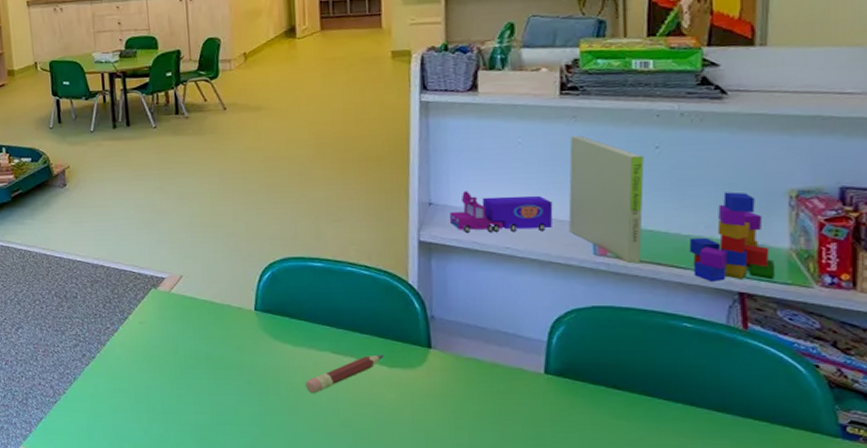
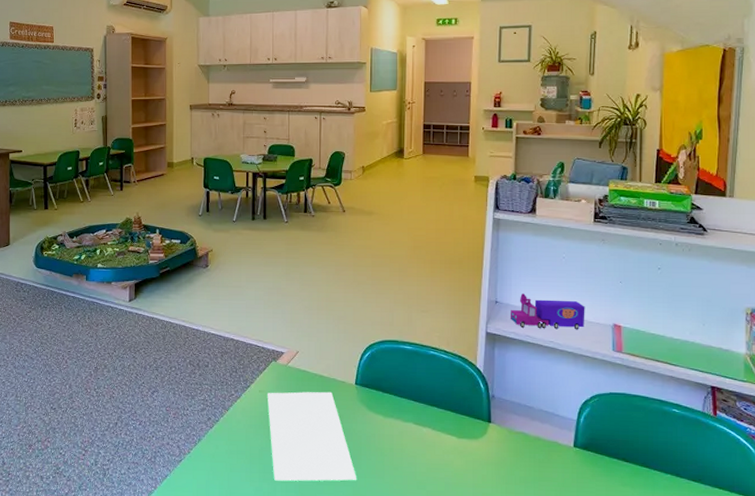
paper: none [149,320,264,422] -> present [268,391,356,481]
pencil: present [305,354,385,393] -> none [392,426,455,458]
book: present [568,135,644,264] -> none [596,255,650,360]
toy blocks: present [688,192,776,283] -> none [678,307,736,378]

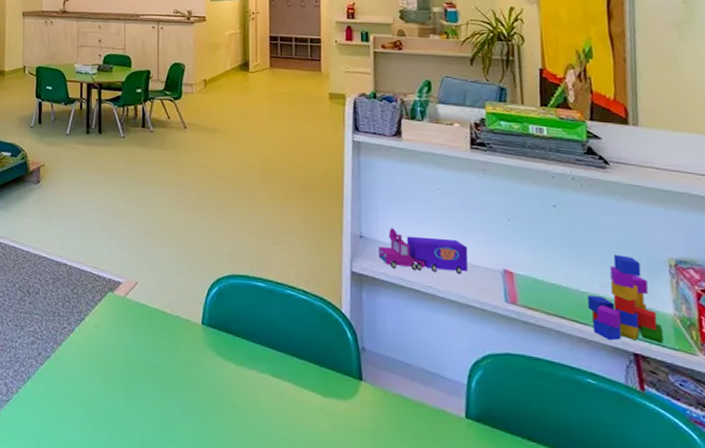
paper: present [268,391,356,481] -> none [104,327,206,440]
toy blocks: none [678,307,736,378] -> present [587,254,664,344]

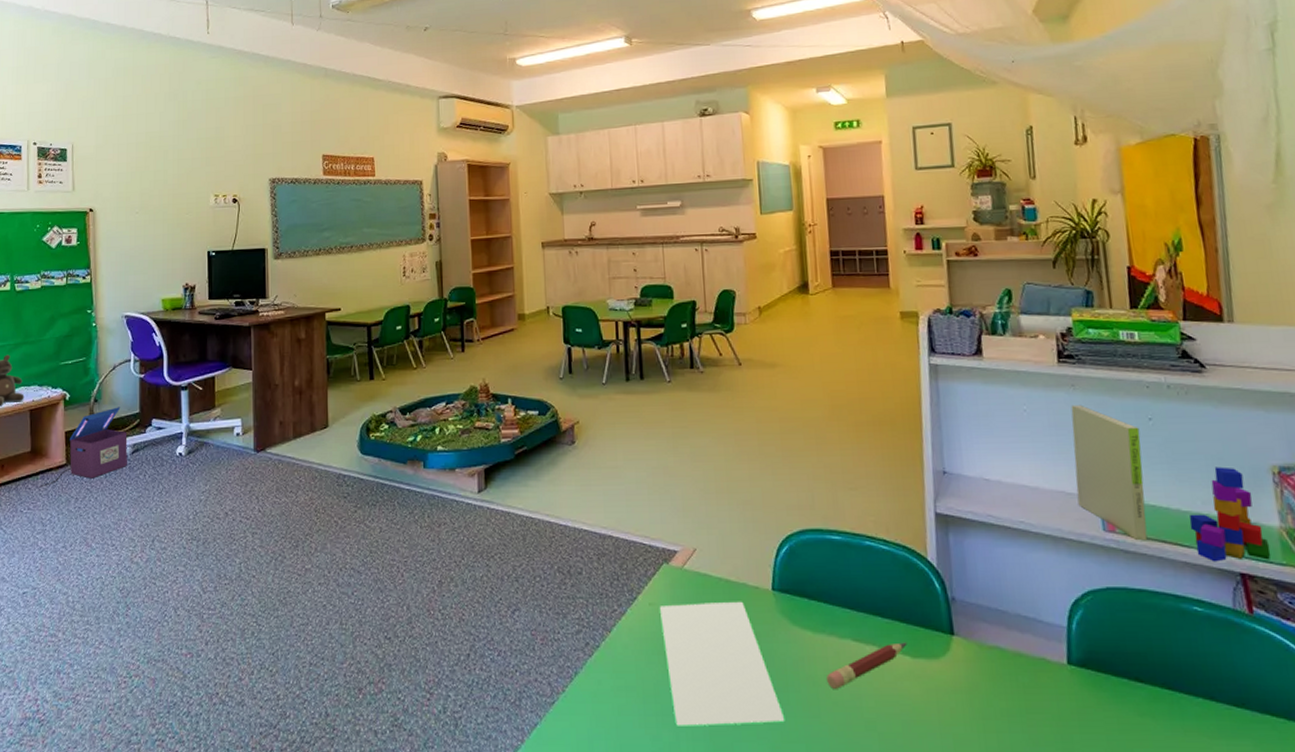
paper: none [104,327,206,440] -> present [660,601,784,726]
pencil: none [246,382,320,417] -> present [827,642,908,689]
toy truck: present [378,228,469,275] -> none [963,459,1062,506]
book: none [480,187,547,315] -> present [1070,404,1148,541]

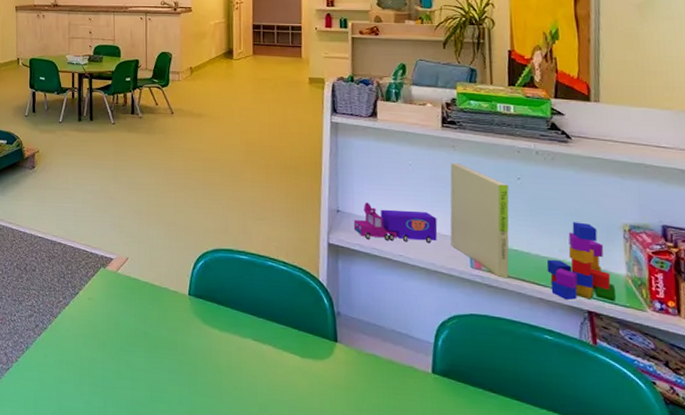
paper: present [660,601,784,726] -> none [97,300,192,399]
pencil: present [827,642,908,689] -> none [229,344,298,377]
toy truck: none [963,459,1062,506] -> present [353,202,438,244]

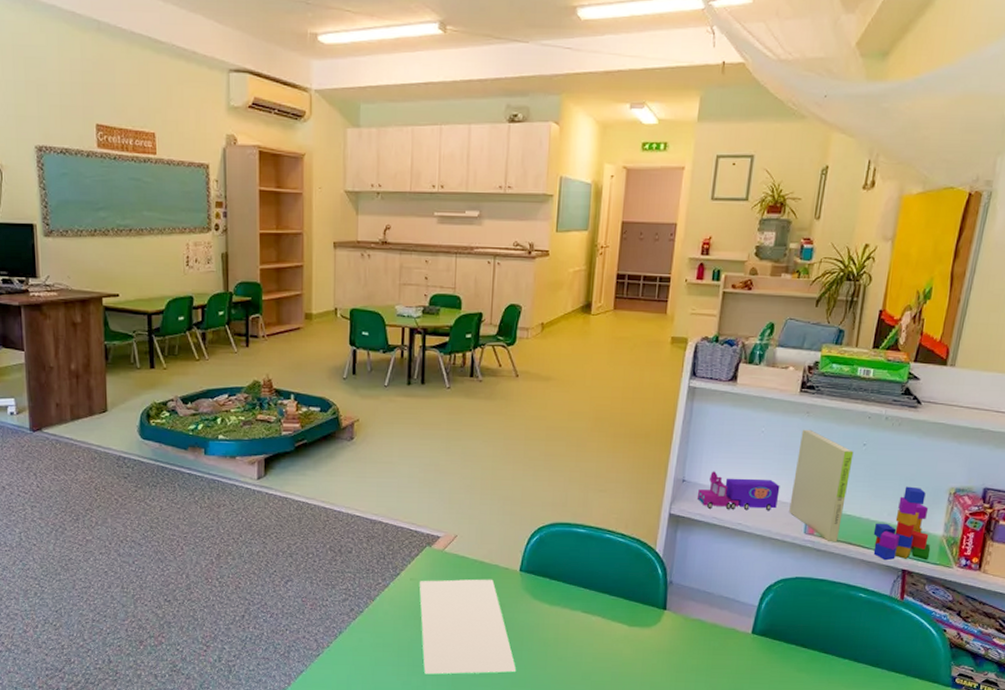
paper: none [97,300,192,399] -> present [420,579,516,675]

